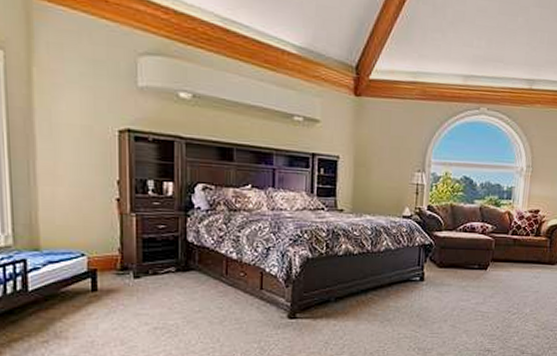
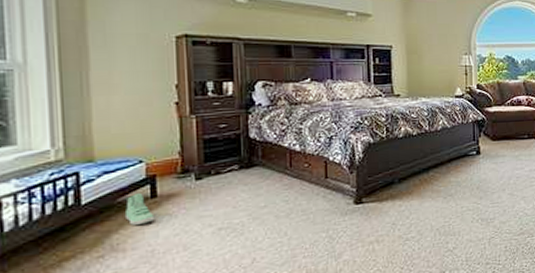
sneaker: none [66,286,95,315] -> present [123,193,155,225]

